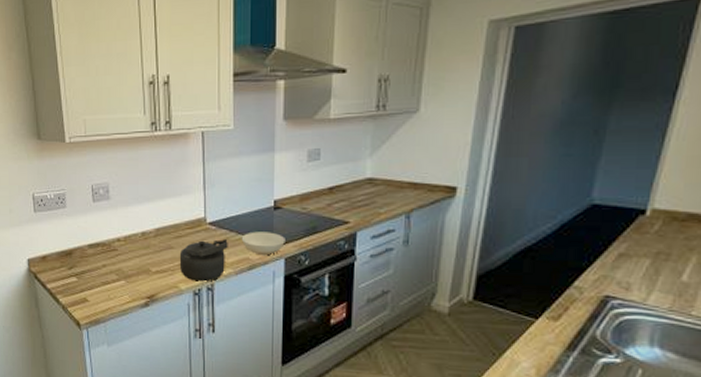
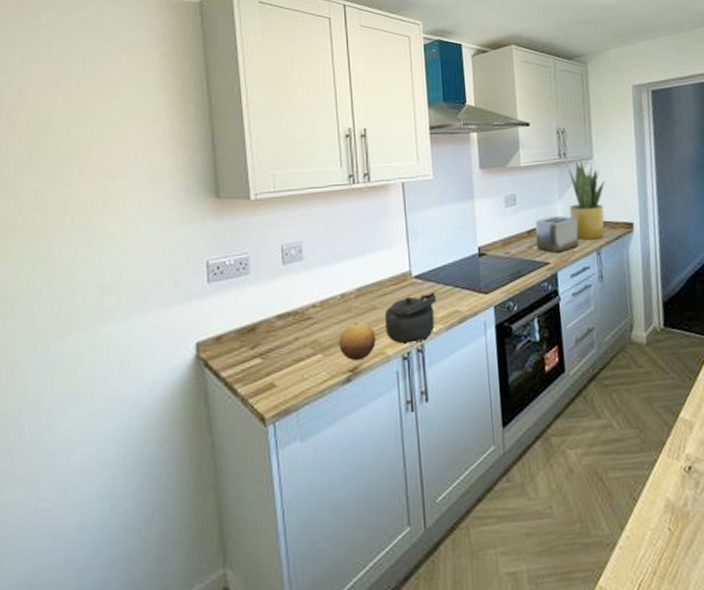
fruit: none [139,257,171,291] -> present [339,321,376,361]
bowl: present [241,231,285,256] -> none [449,280,493,307]
toaster: none [337,173,389,212] -> present [535,215,580,253]
planter: none [379,111,431,202] -> present [566,158,606,240]

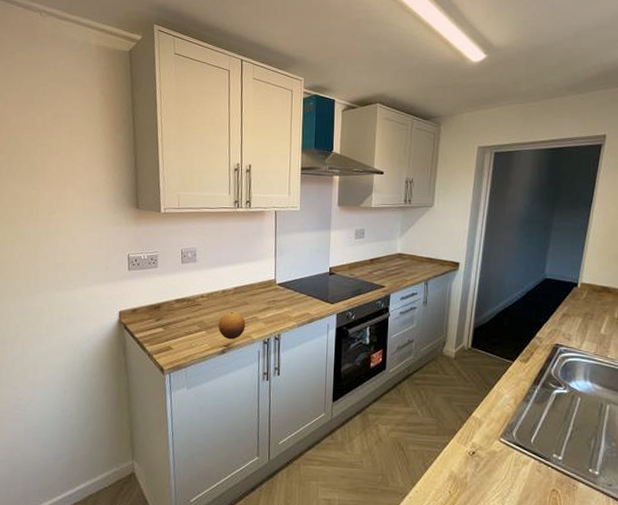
kettle: present [384,293,436,344] -> none [252,298,293,333]
toaster: present [535,215,580,253] -> none [376,250,413,279]
planter: present [566,158,606,240] -> none [406,205,442,273]

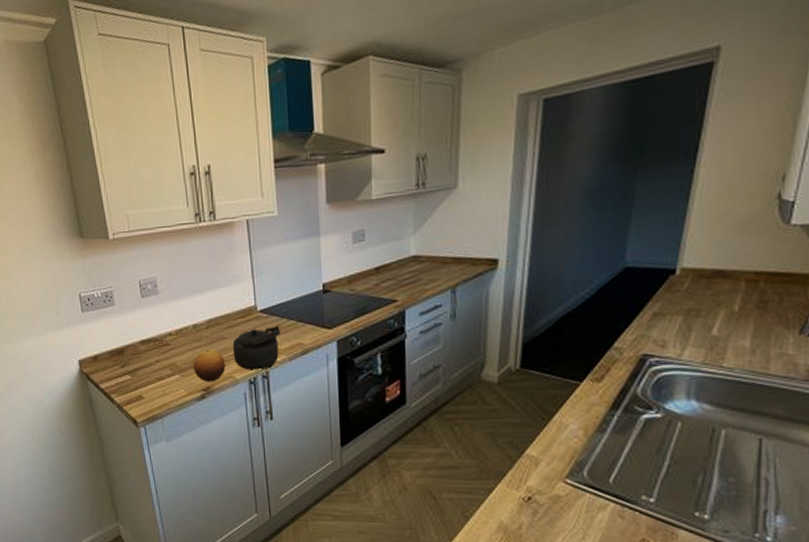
kettle: none [252,298,293,333] -> present [232,326,280,370]

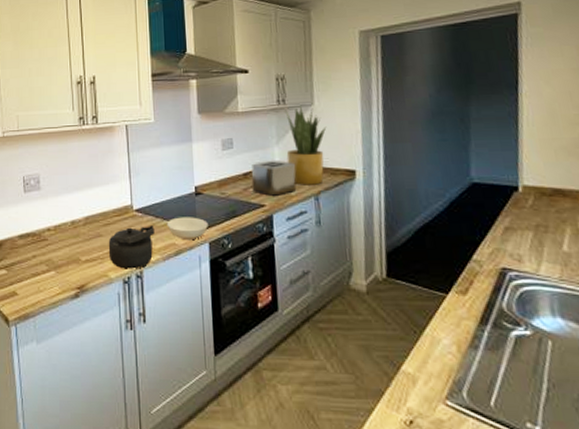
fruit: present [193,348,226,382] -> none [69,246,101,280]
bowl: none [292,315,336,340] -> present [166,217,208,241]
toaster: none [384,251,433,291] -> present [251,160,297,196]
planter: none [423,188,471,278] -> present [285,105,327,185]

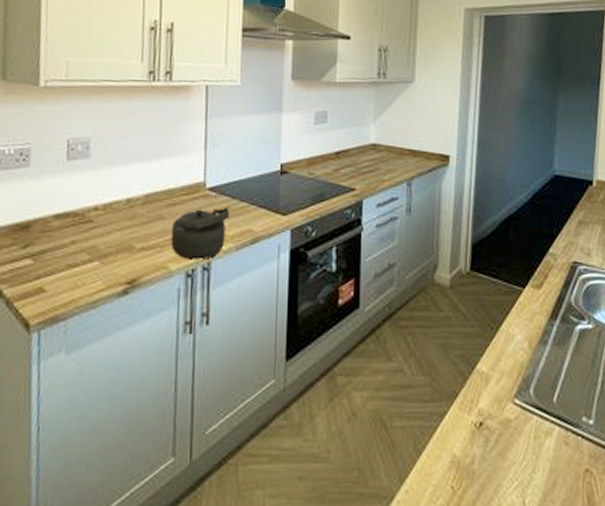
bowl: present [166,217,208,241] -> none [244,199,292,227]
toaster: present [251,160,297,196] -> none [343,139,391,179]
planter: present [285,105,327,185] -> none [382,80,425,169]

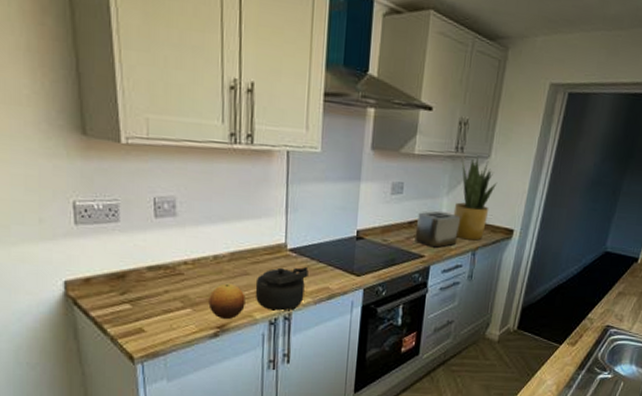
fruit: none [118,230,160,273] -> present [208,283,246,320]
toaster: none [343,139,391,179] -> present [415,210,461,248]
planter: none [382,80,425,169] -> present [453,155,498,241]

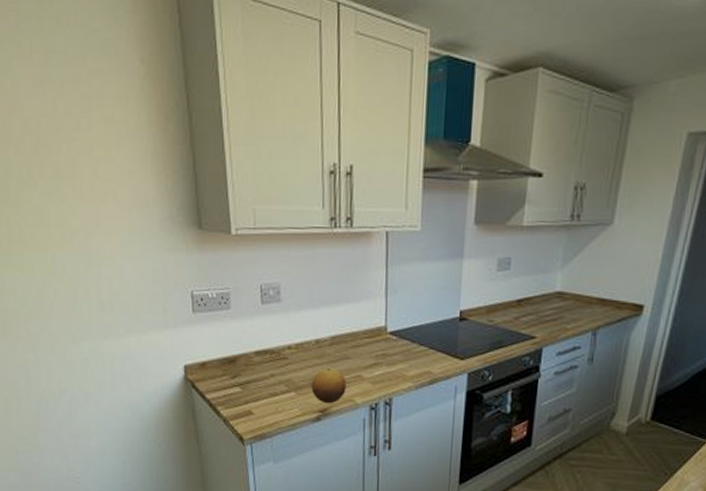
kettle: present [255,267,309,311] -> none [355,351,409,396]
toaster: present [415,210,461,248] -> none [524,286,579,328]
planter: present [453,155,498,241] -> none [569,223,623,319]

